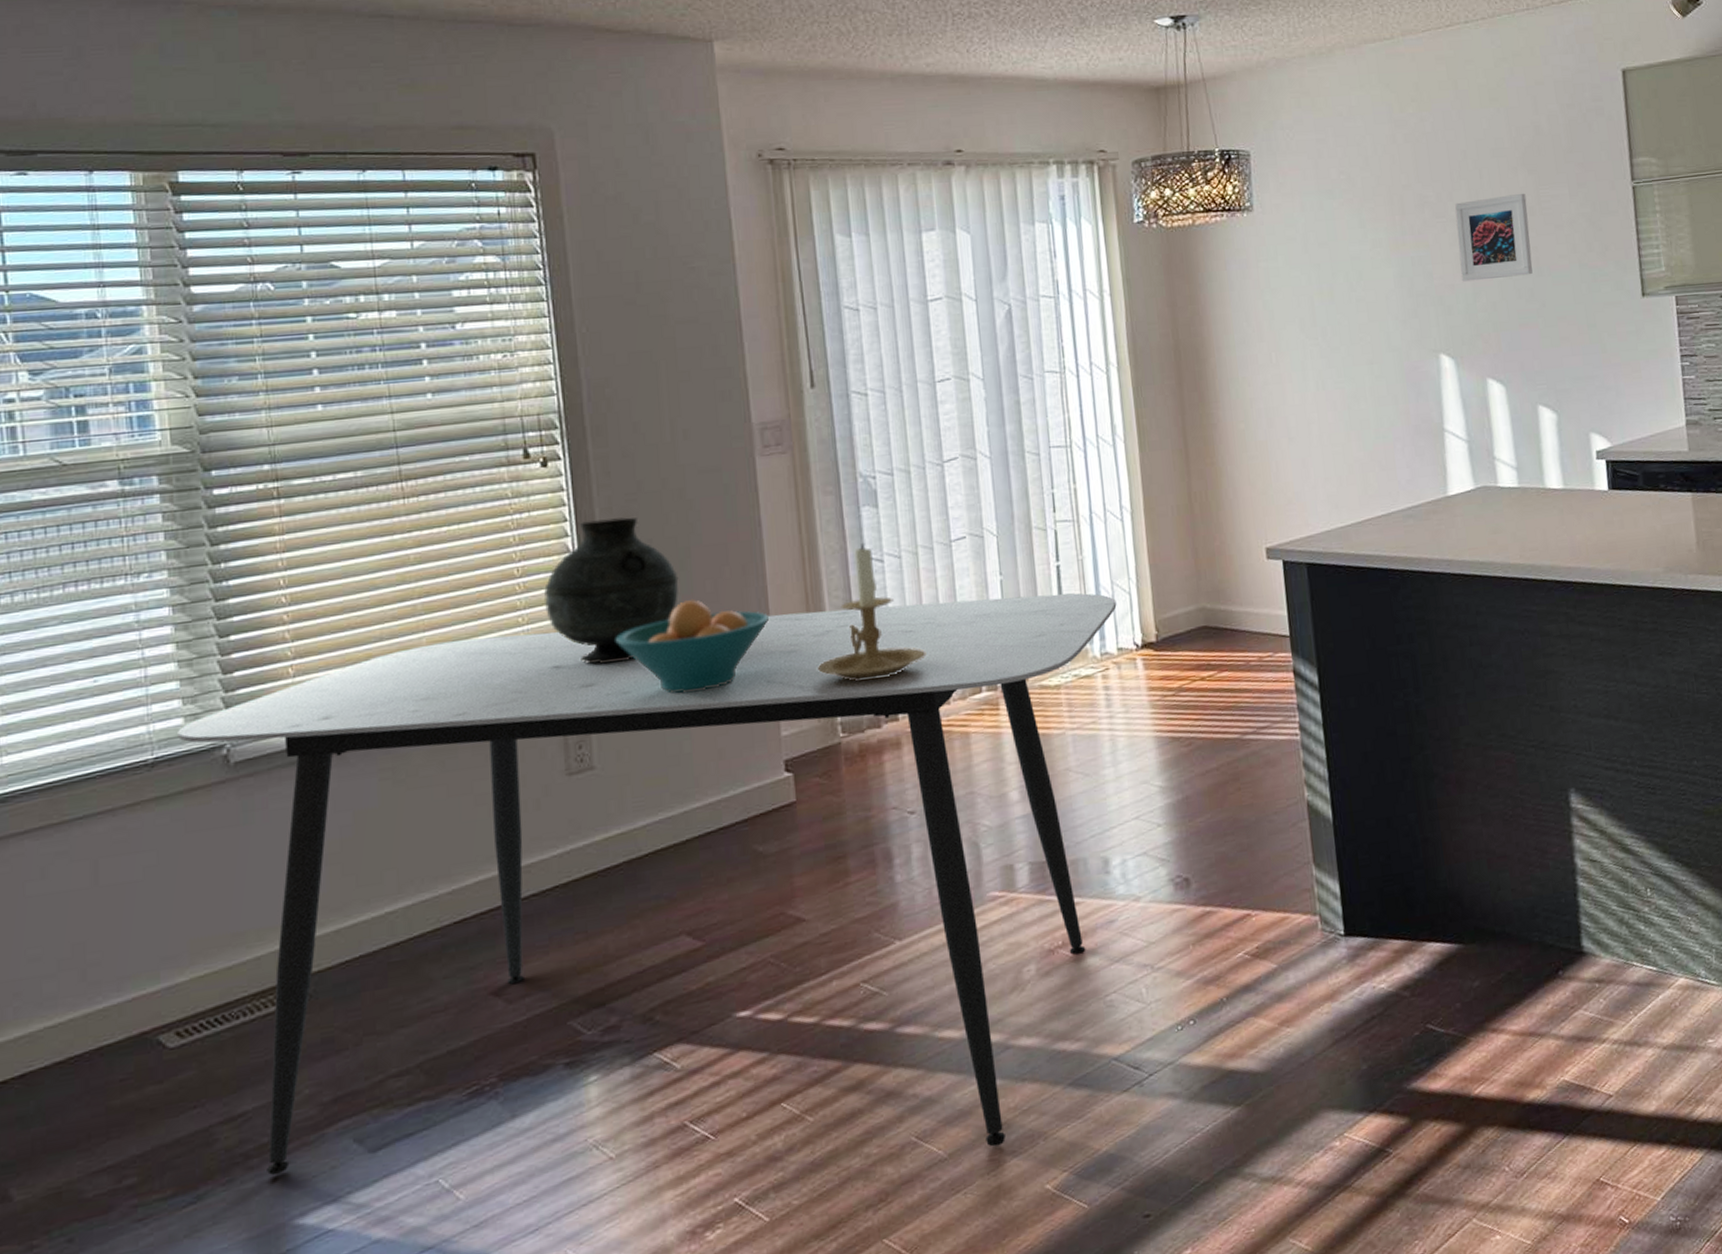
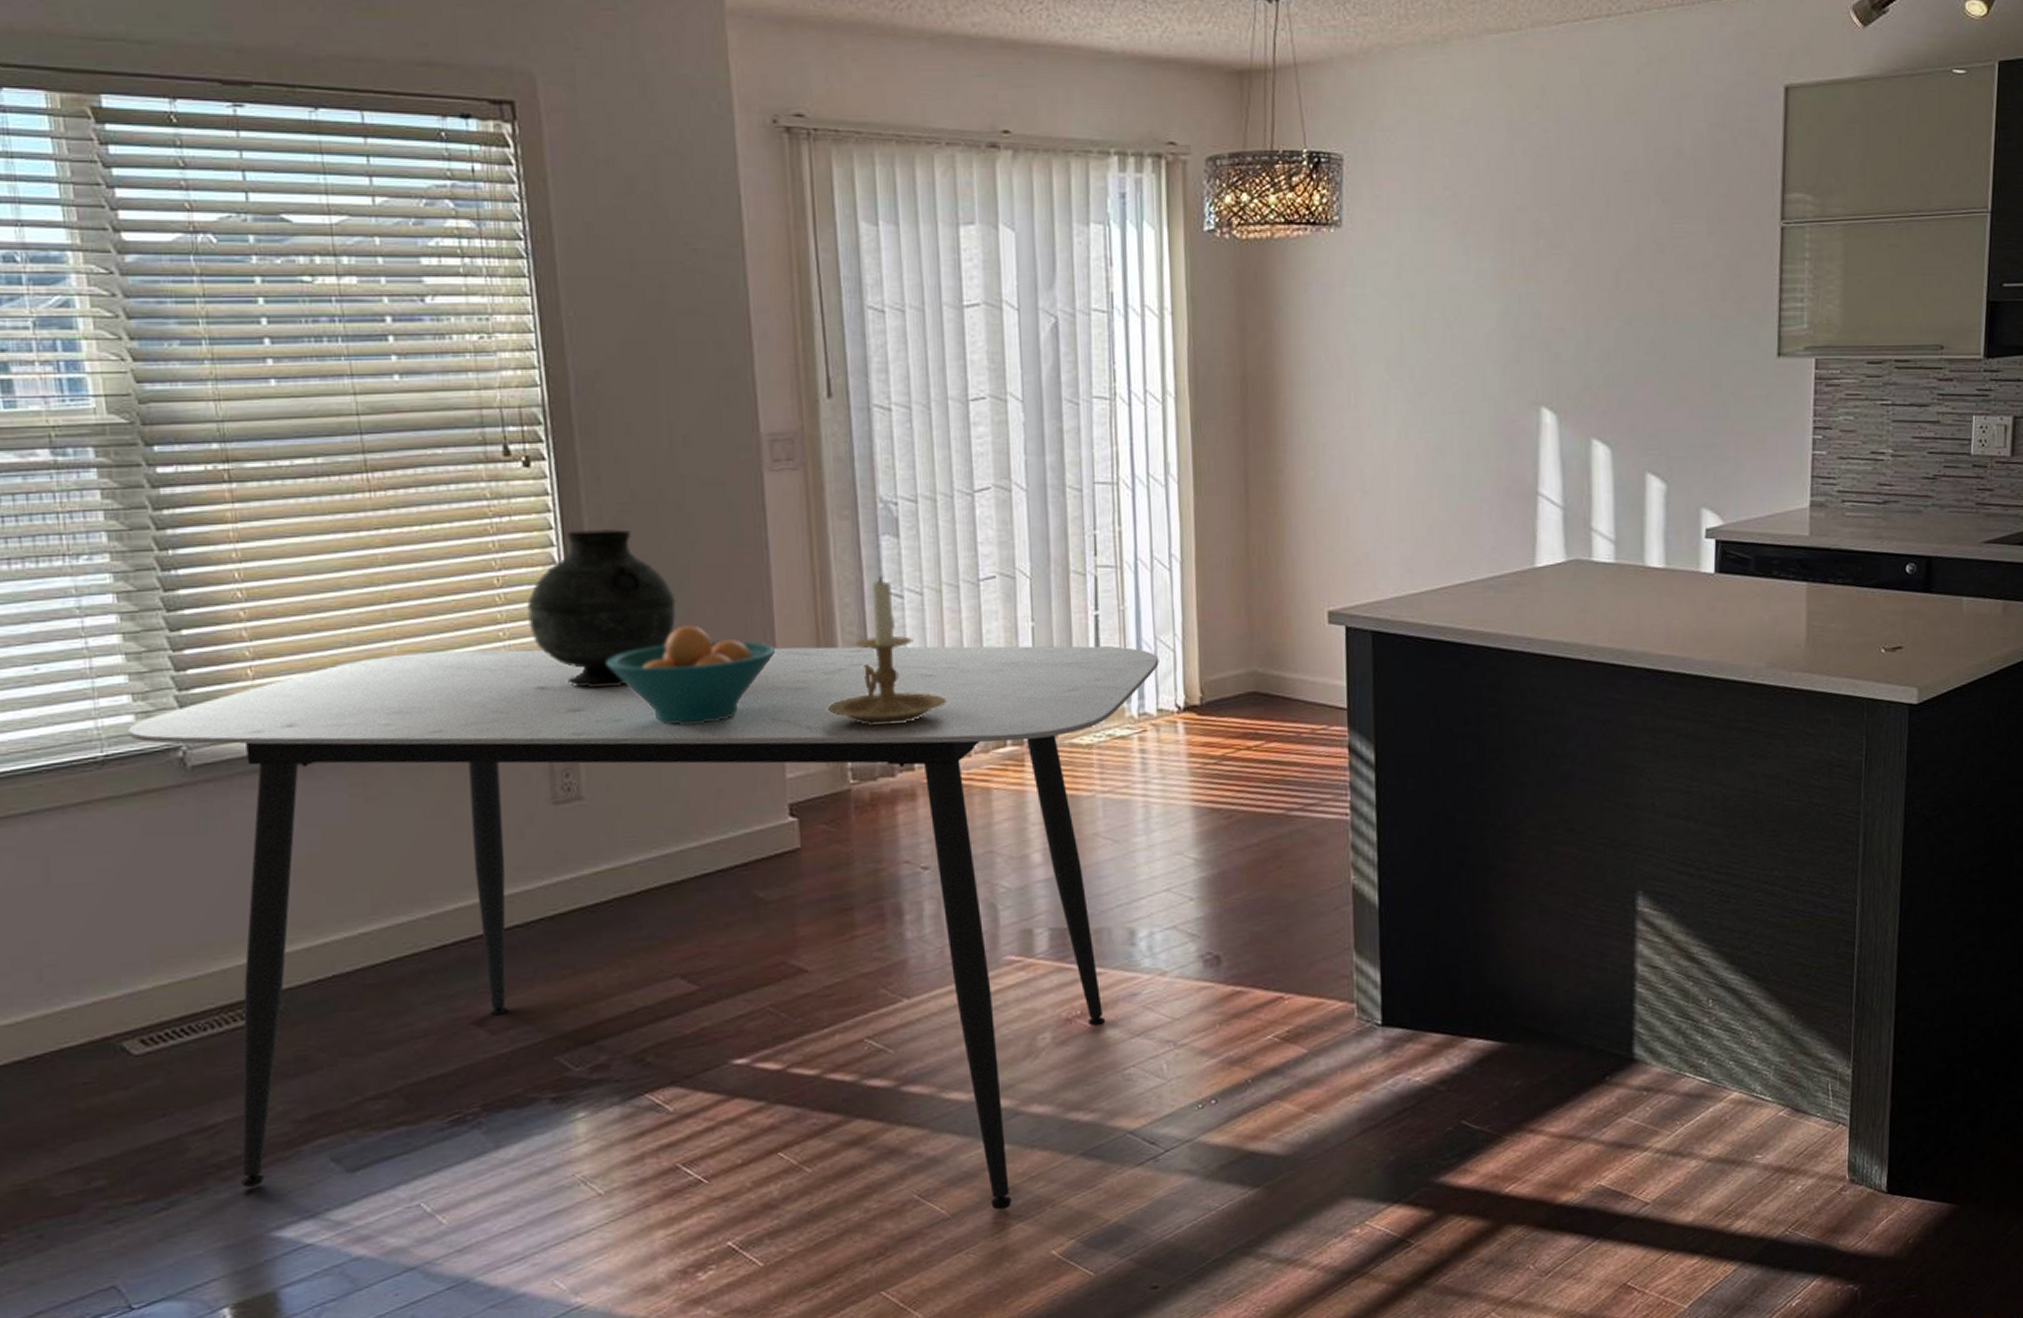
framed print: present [1455,193,1533,282] -> none [1573,226,1658,326]

